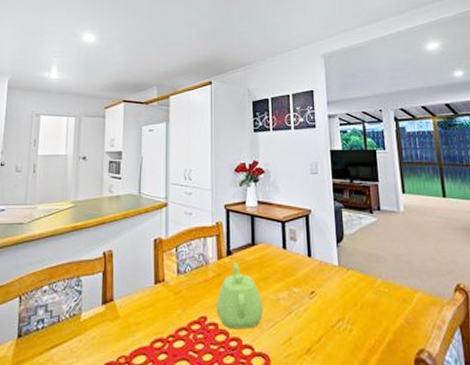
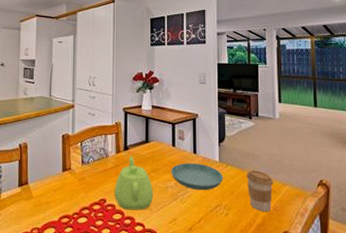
saucer: none [283,268,345,302] -> present [171,163,224,191]
coffee cup: none [370,274,403,325] -> present [246,170,273,211]

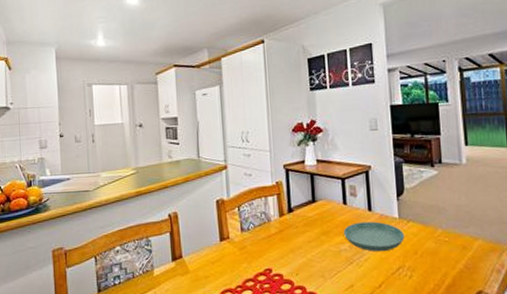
teapot: present [114,156,154,210] -> none [280,219,326,279]
coffee cup: present [246,170,273,211] -> none [431,225,463,271]

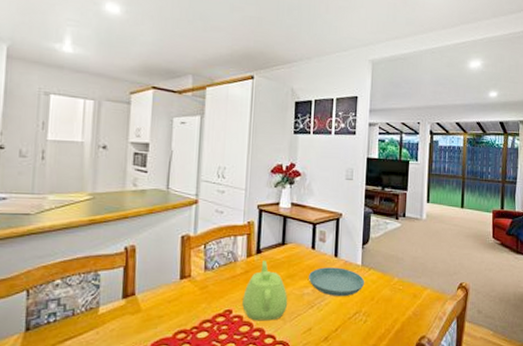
teapot: none [280,219,326,279] -> present [242,261,288,321]

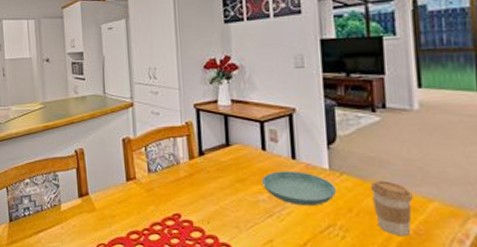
teapot: present [242,261,288,321] -> none [190,163,241,228]
coffee cup: none [388,274,415,317] -> present [370,180,413,236]

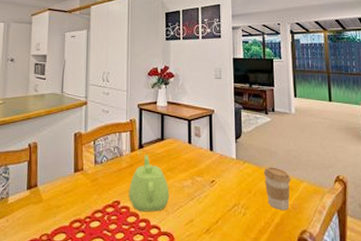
teapot: none [190,163,241,228] -> present [129,155,170,212]
saucer: present [262,171,337,207] -> none [187,161,241,190]

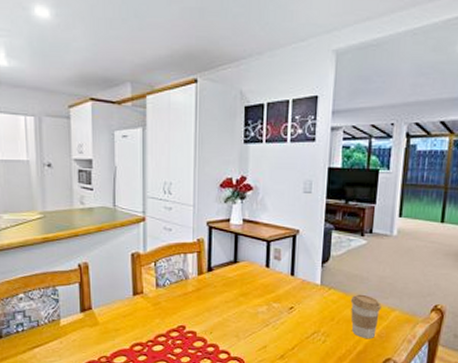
teapot: present [129,155,170,212] -> none [195,278,242,337]

